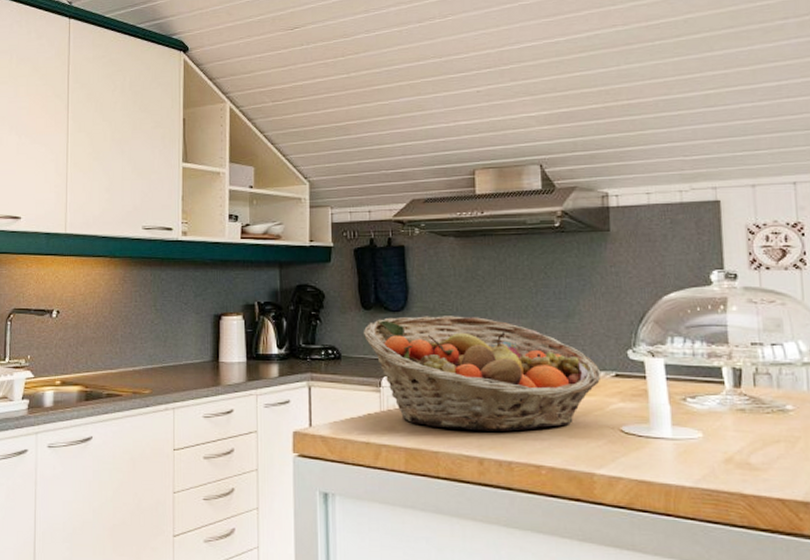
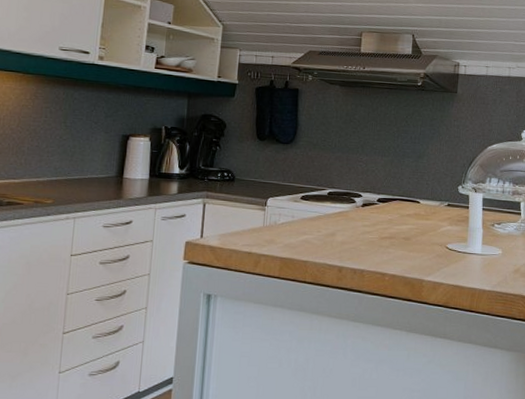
fruit basket: present [364,316,601,432] -> none [256,148,438,246]

